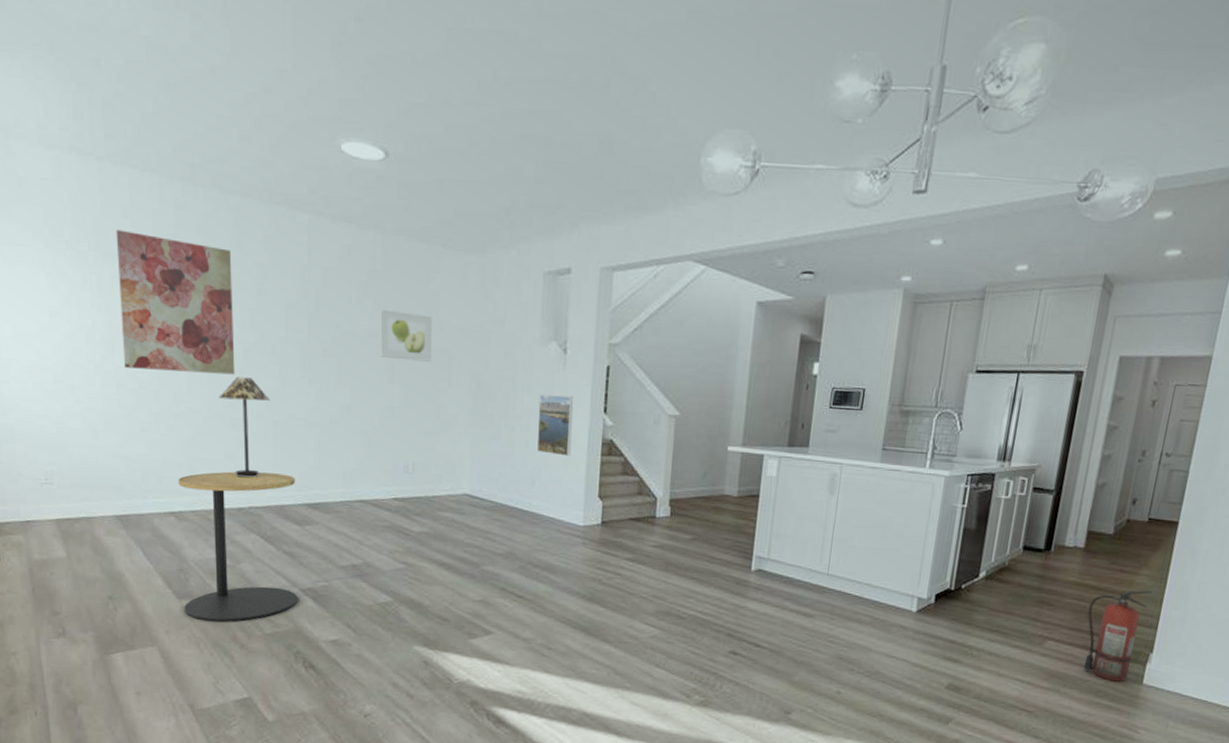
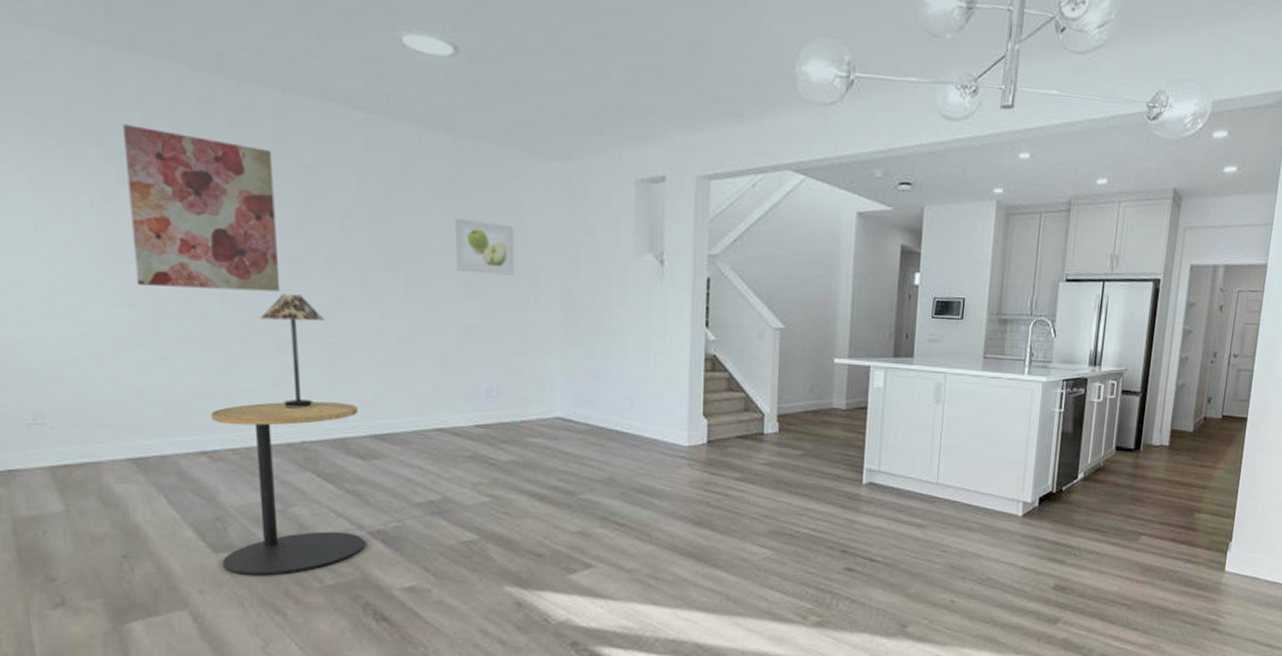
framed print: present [537,394,573,457] -> none [635,309,673,374]
fire extinguisher: present [1083,590,1153,682] -> none [1173,483,1229,571]

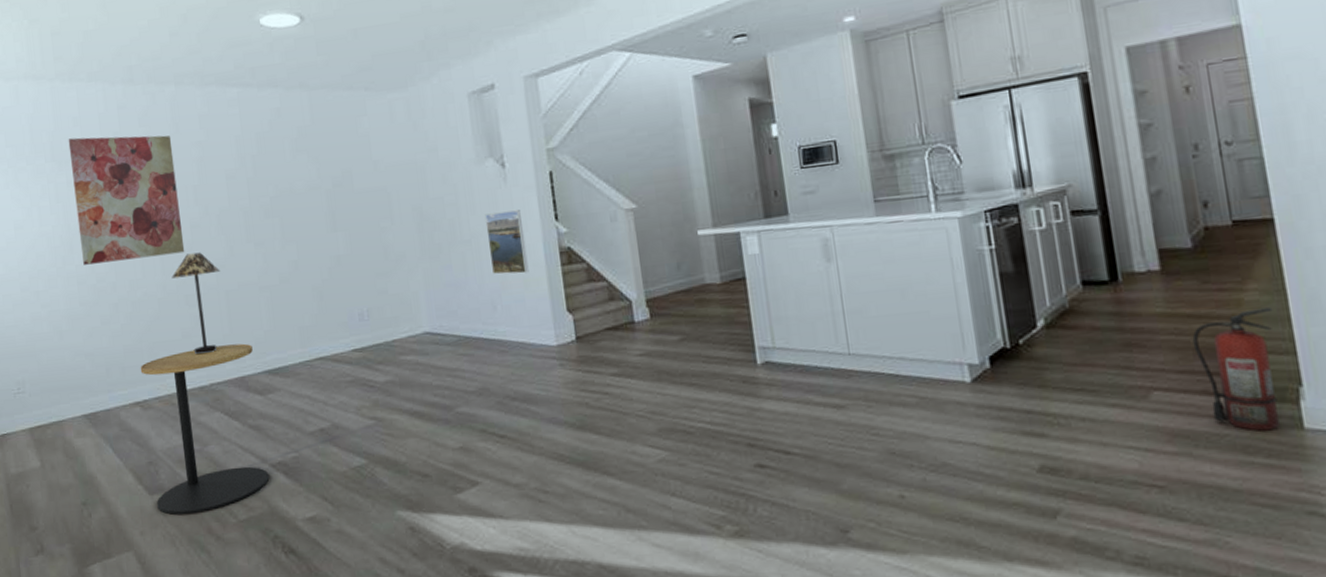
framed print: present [454,218,514,275] -> none [314,158,371,208]
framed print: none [635,309,673,374] -> present [484,210,529,275]
fire extinguisher: none [1173,483,1229,571] -> present [1192,308,1280,431]

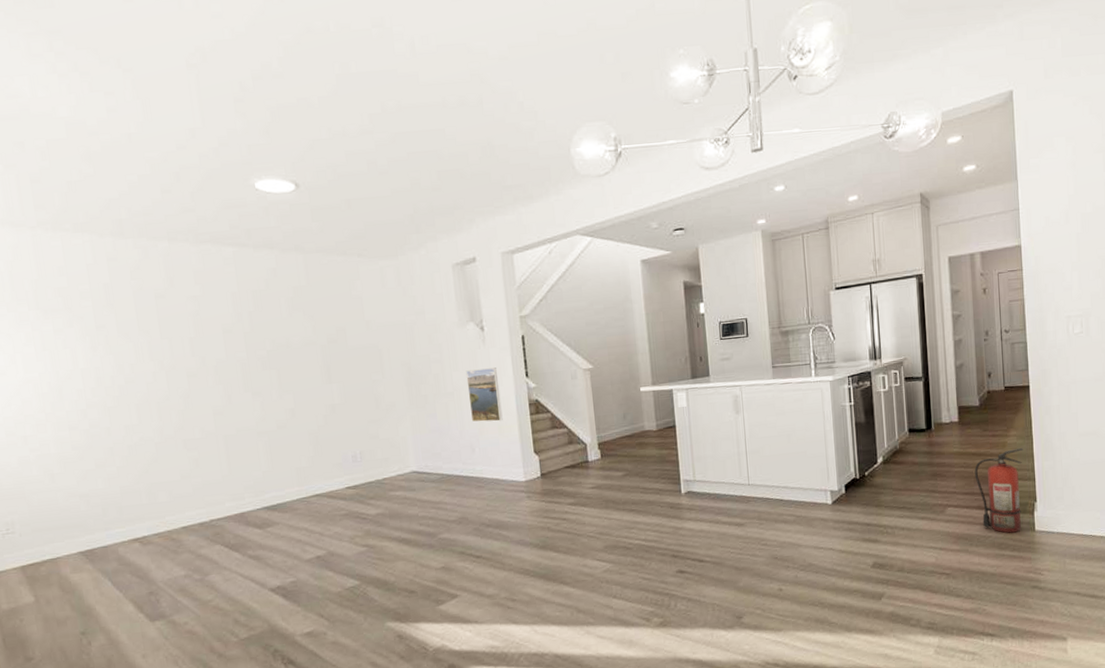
wall art: present [68,135,185,265] -> none [53,287,182,411]
side table: present [140,343,270,515] -> none [138,483,269,638]
table lamp: present [171,252,221,355] -> none [169,400,219,494]

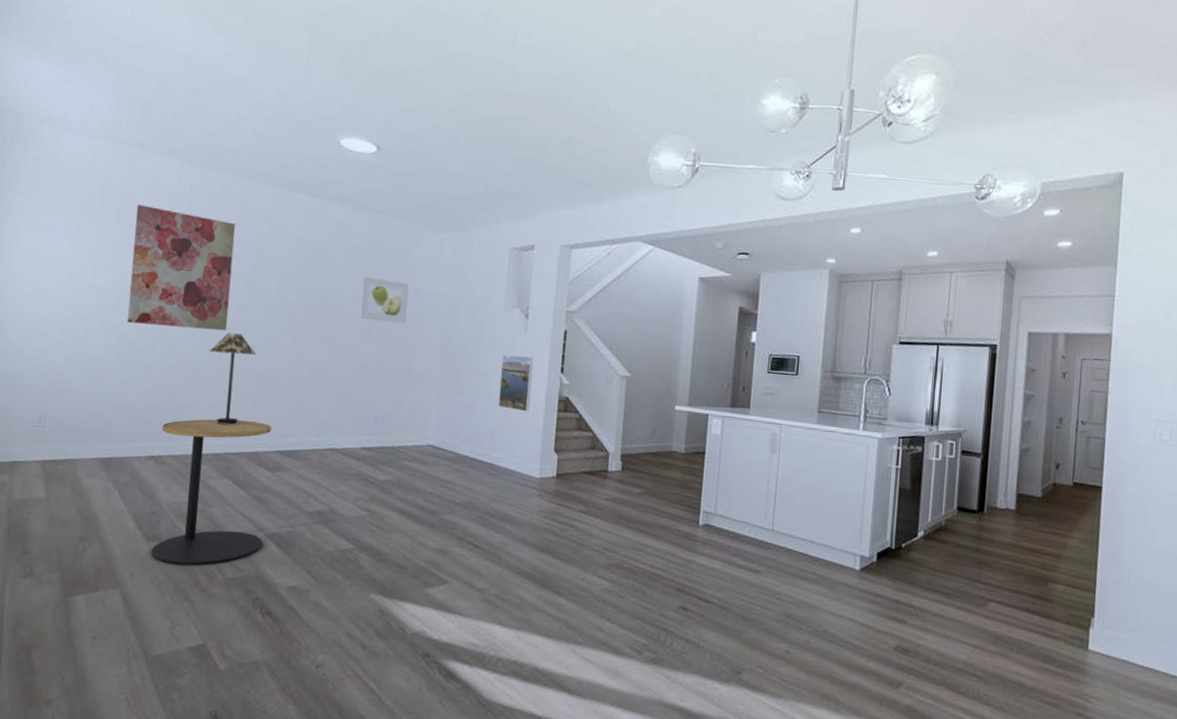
wall art: none [53,287,182,411] -> present [127,204,236,331]
side table: none [138,483,269,638] -> present [151,419,271,566]
table lamp: none [169,400,219,494] -> present [209,333,256,426]
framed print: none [310,318,363,362] -> present [359,276,409,323]
fire extinguisher: present [974,448,1024,533] -> none [1025,552,1086,647]

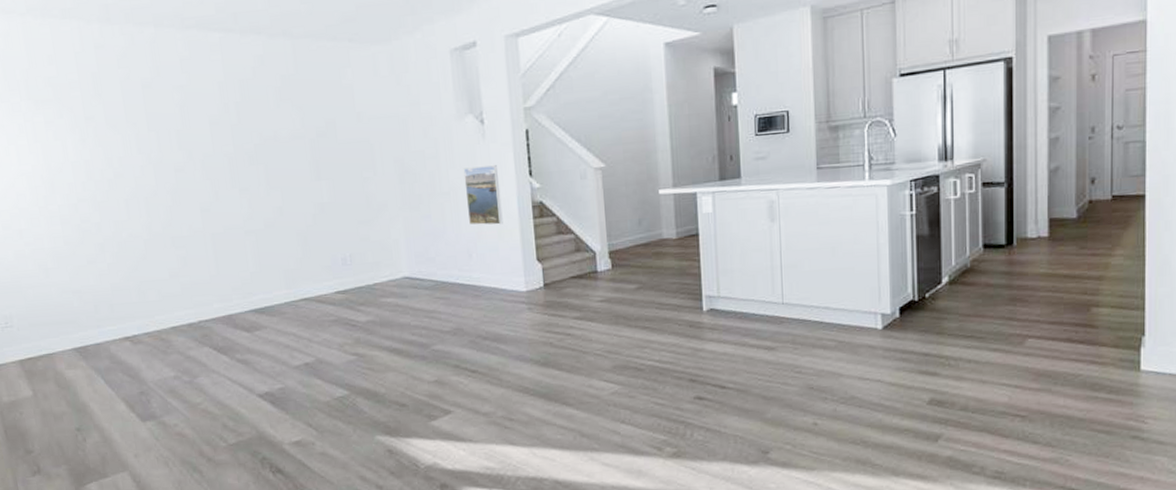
wall art: present [127,204,236,331] -> none [43,76,170,205]
side table: present [151,419,271,566] -> none [128,284,257,439]
table lamp: present [209,333,256,426] -> none [157,196,206,294]
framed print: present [359,276,409,323] -> none [298,109,354,157]

